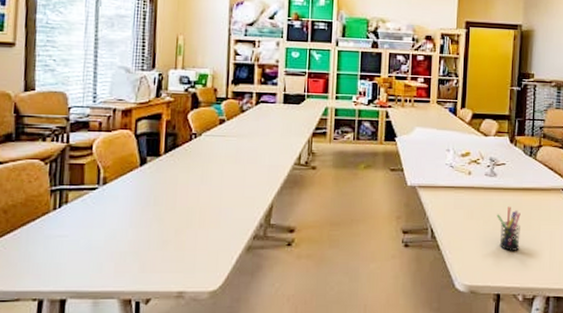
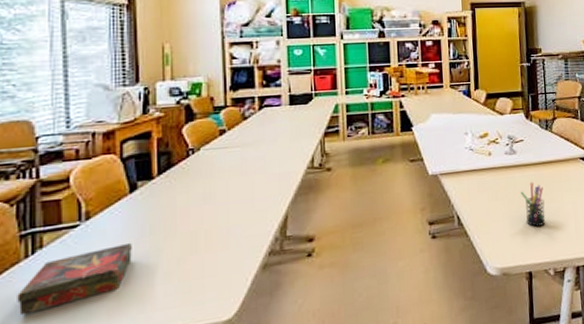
book: none [45,210,138,258] -> present [17,243,132,316]

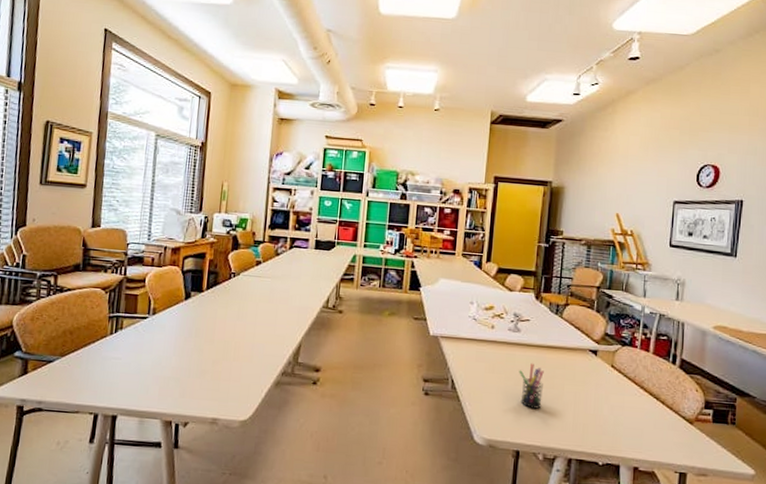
book: present [17,243,132,316] -> none [102,339,182,377]

